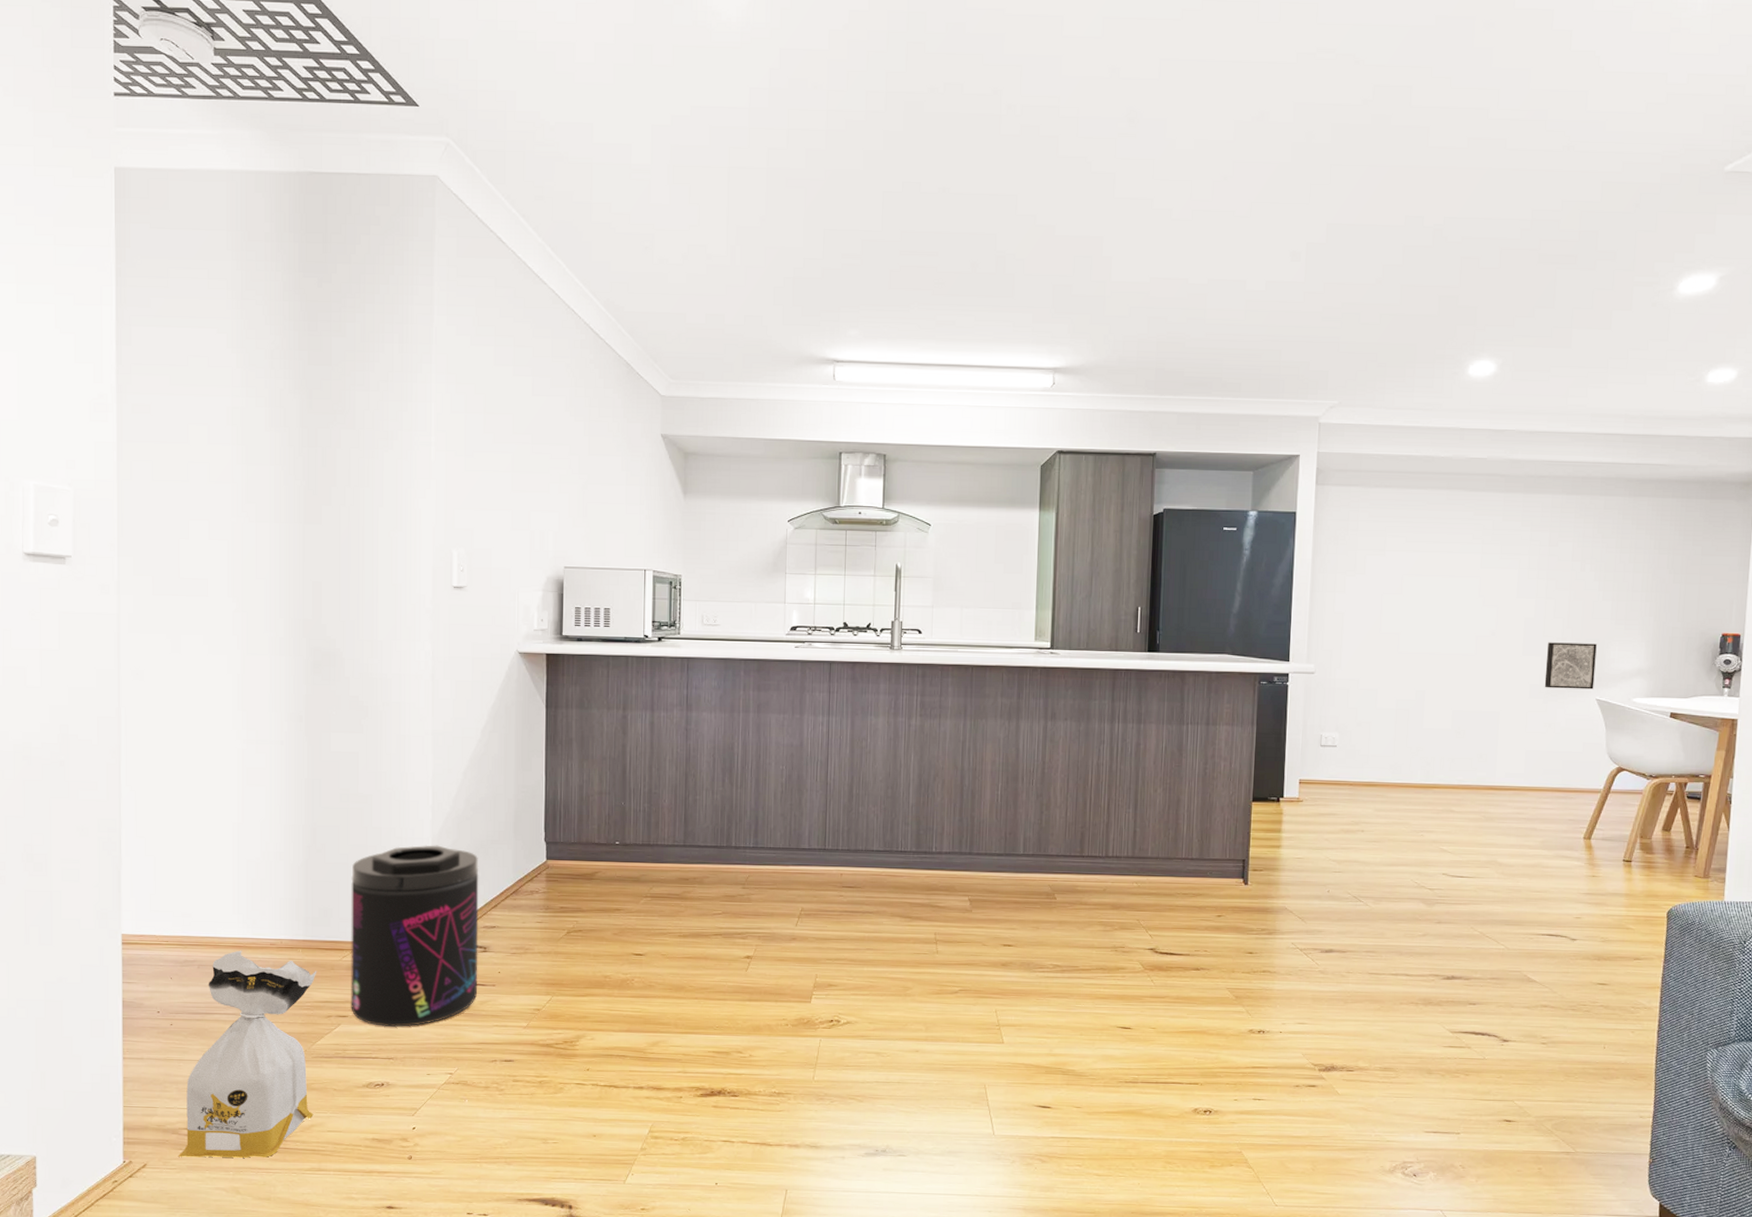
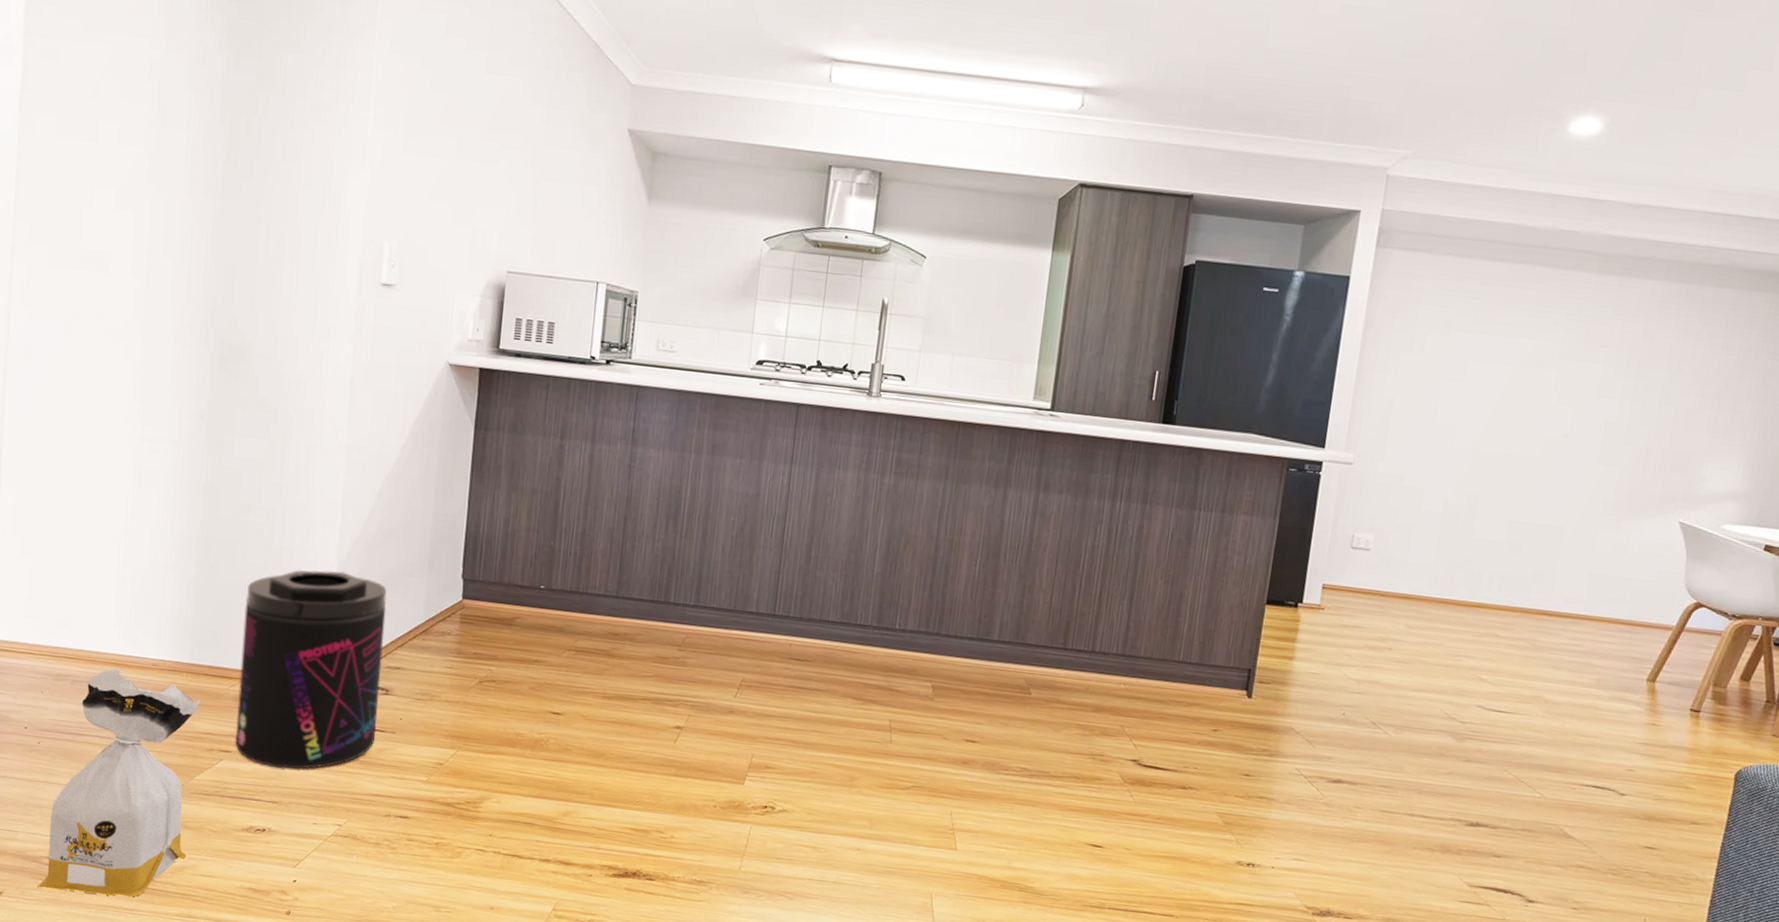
wall art: present [1544,642,1597,690] -> none [1619,451,1687,511]

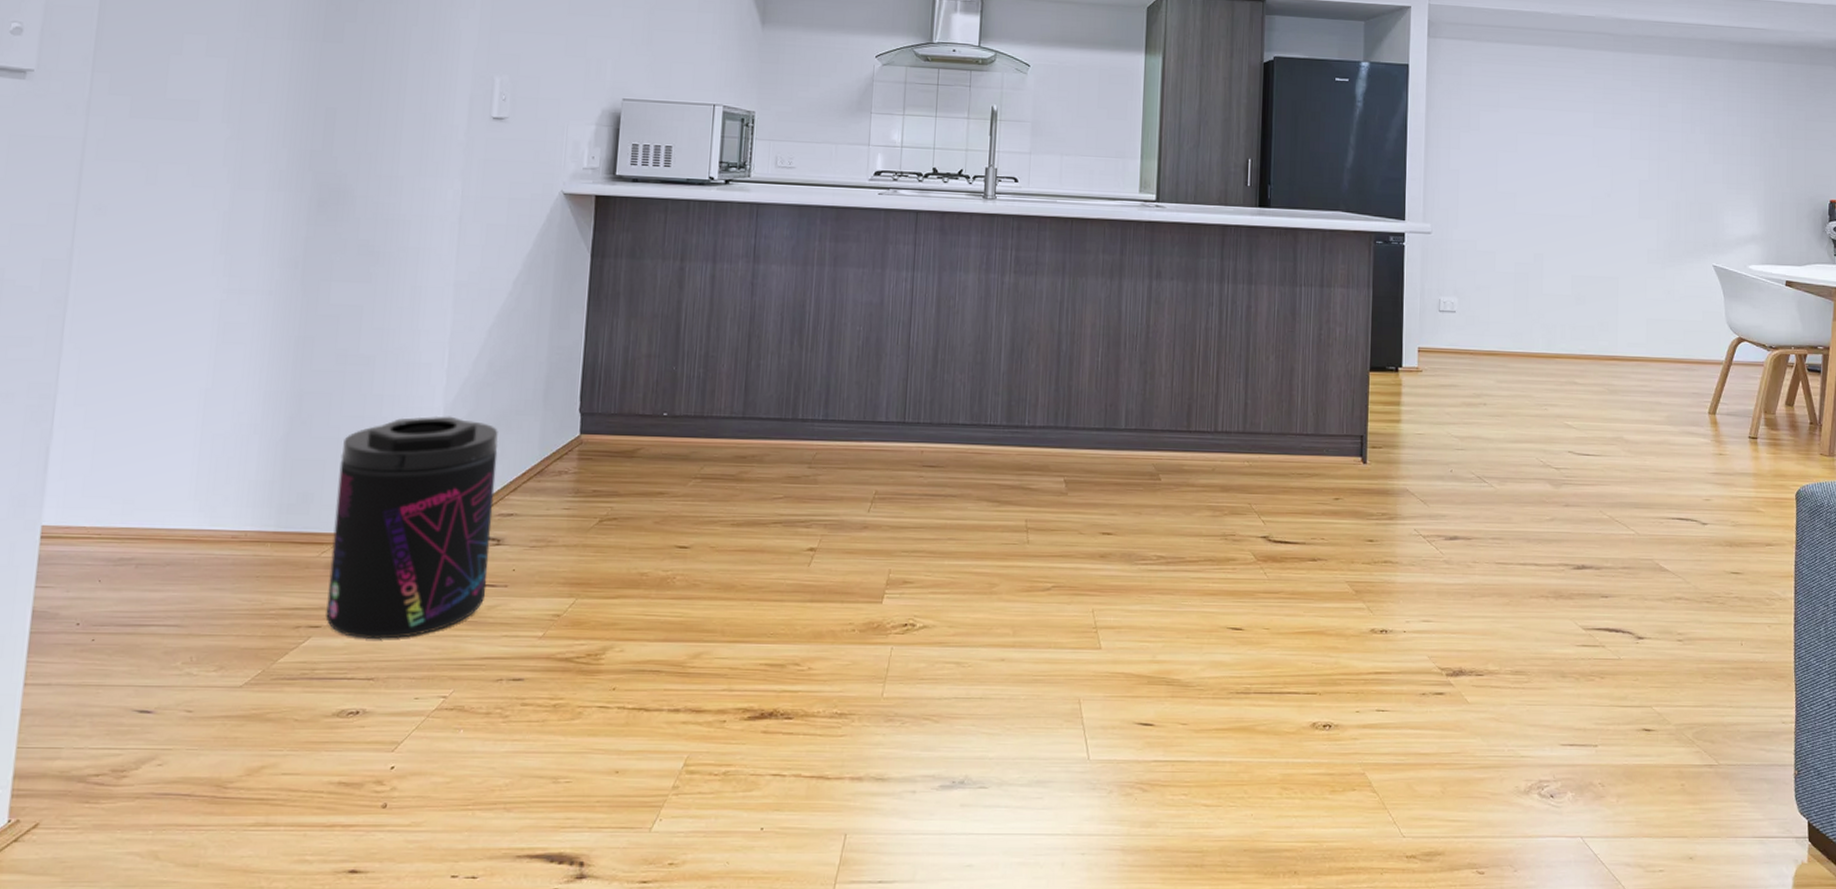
bag: present [36,668,201,897] -> none [81,545,288,813]

